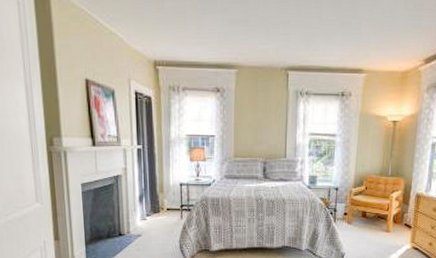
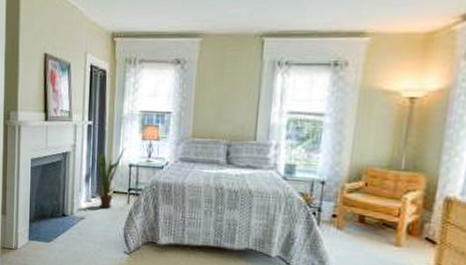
house plant: none [142,168,175,225] -> present [91,145,126,209]

